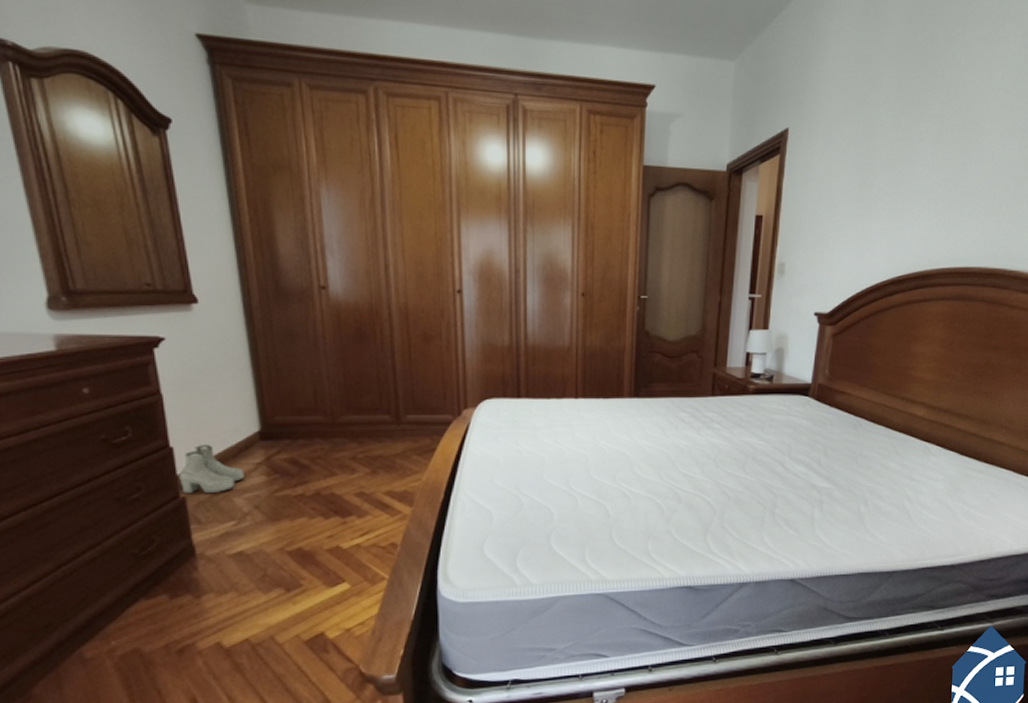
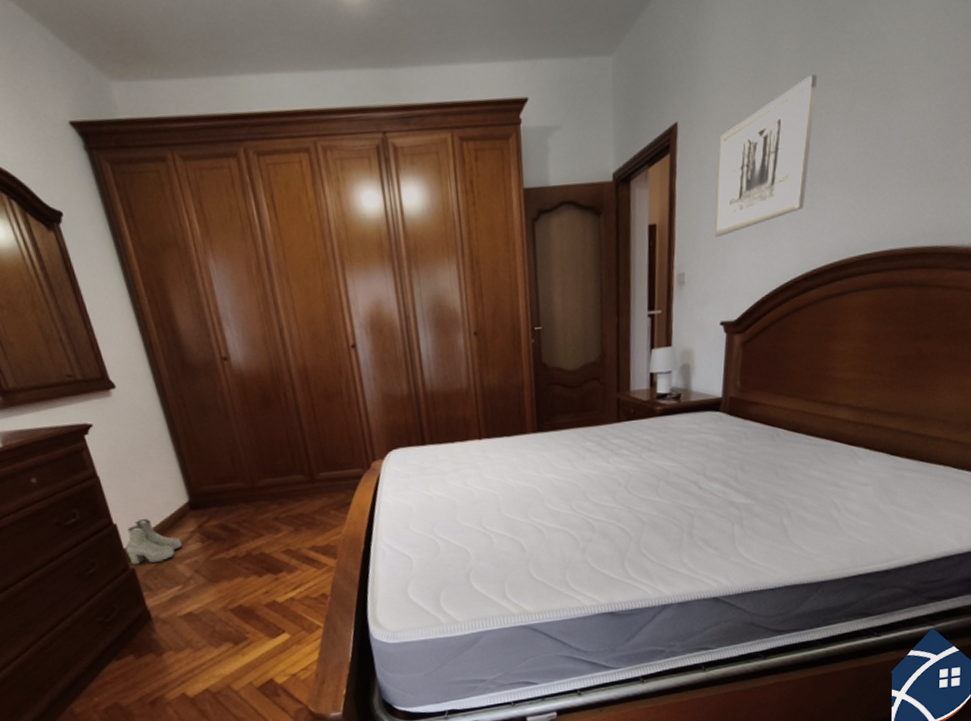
wall art: none [815,106,912,235] -> present [714,74,818,237]

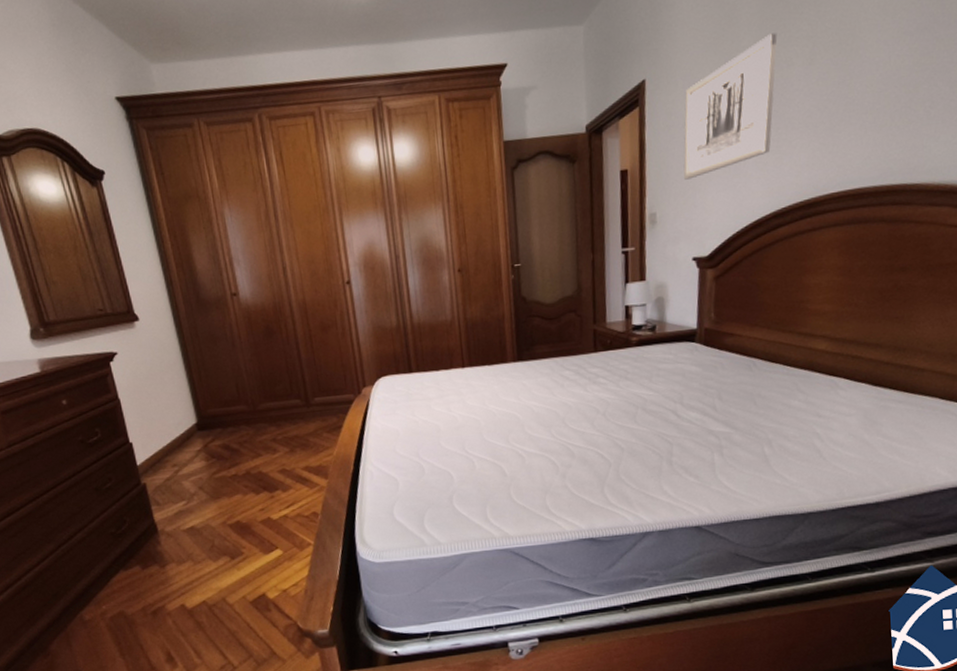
boots: present [125,518,182,566] -> none [139,437,189,481]

